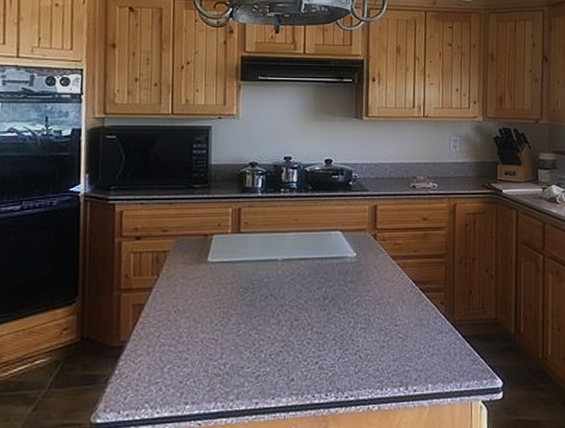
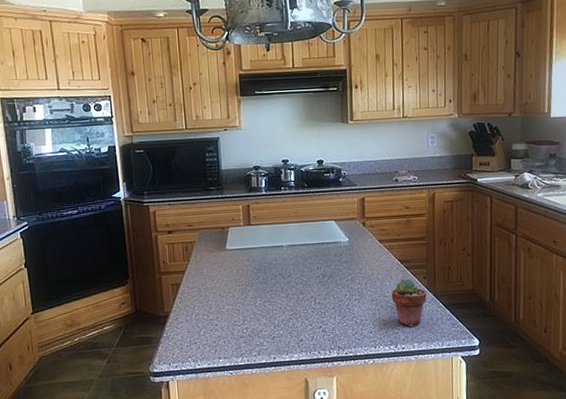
potted succulent: none [403,303,444,363] -> present [391,278,427,326]

